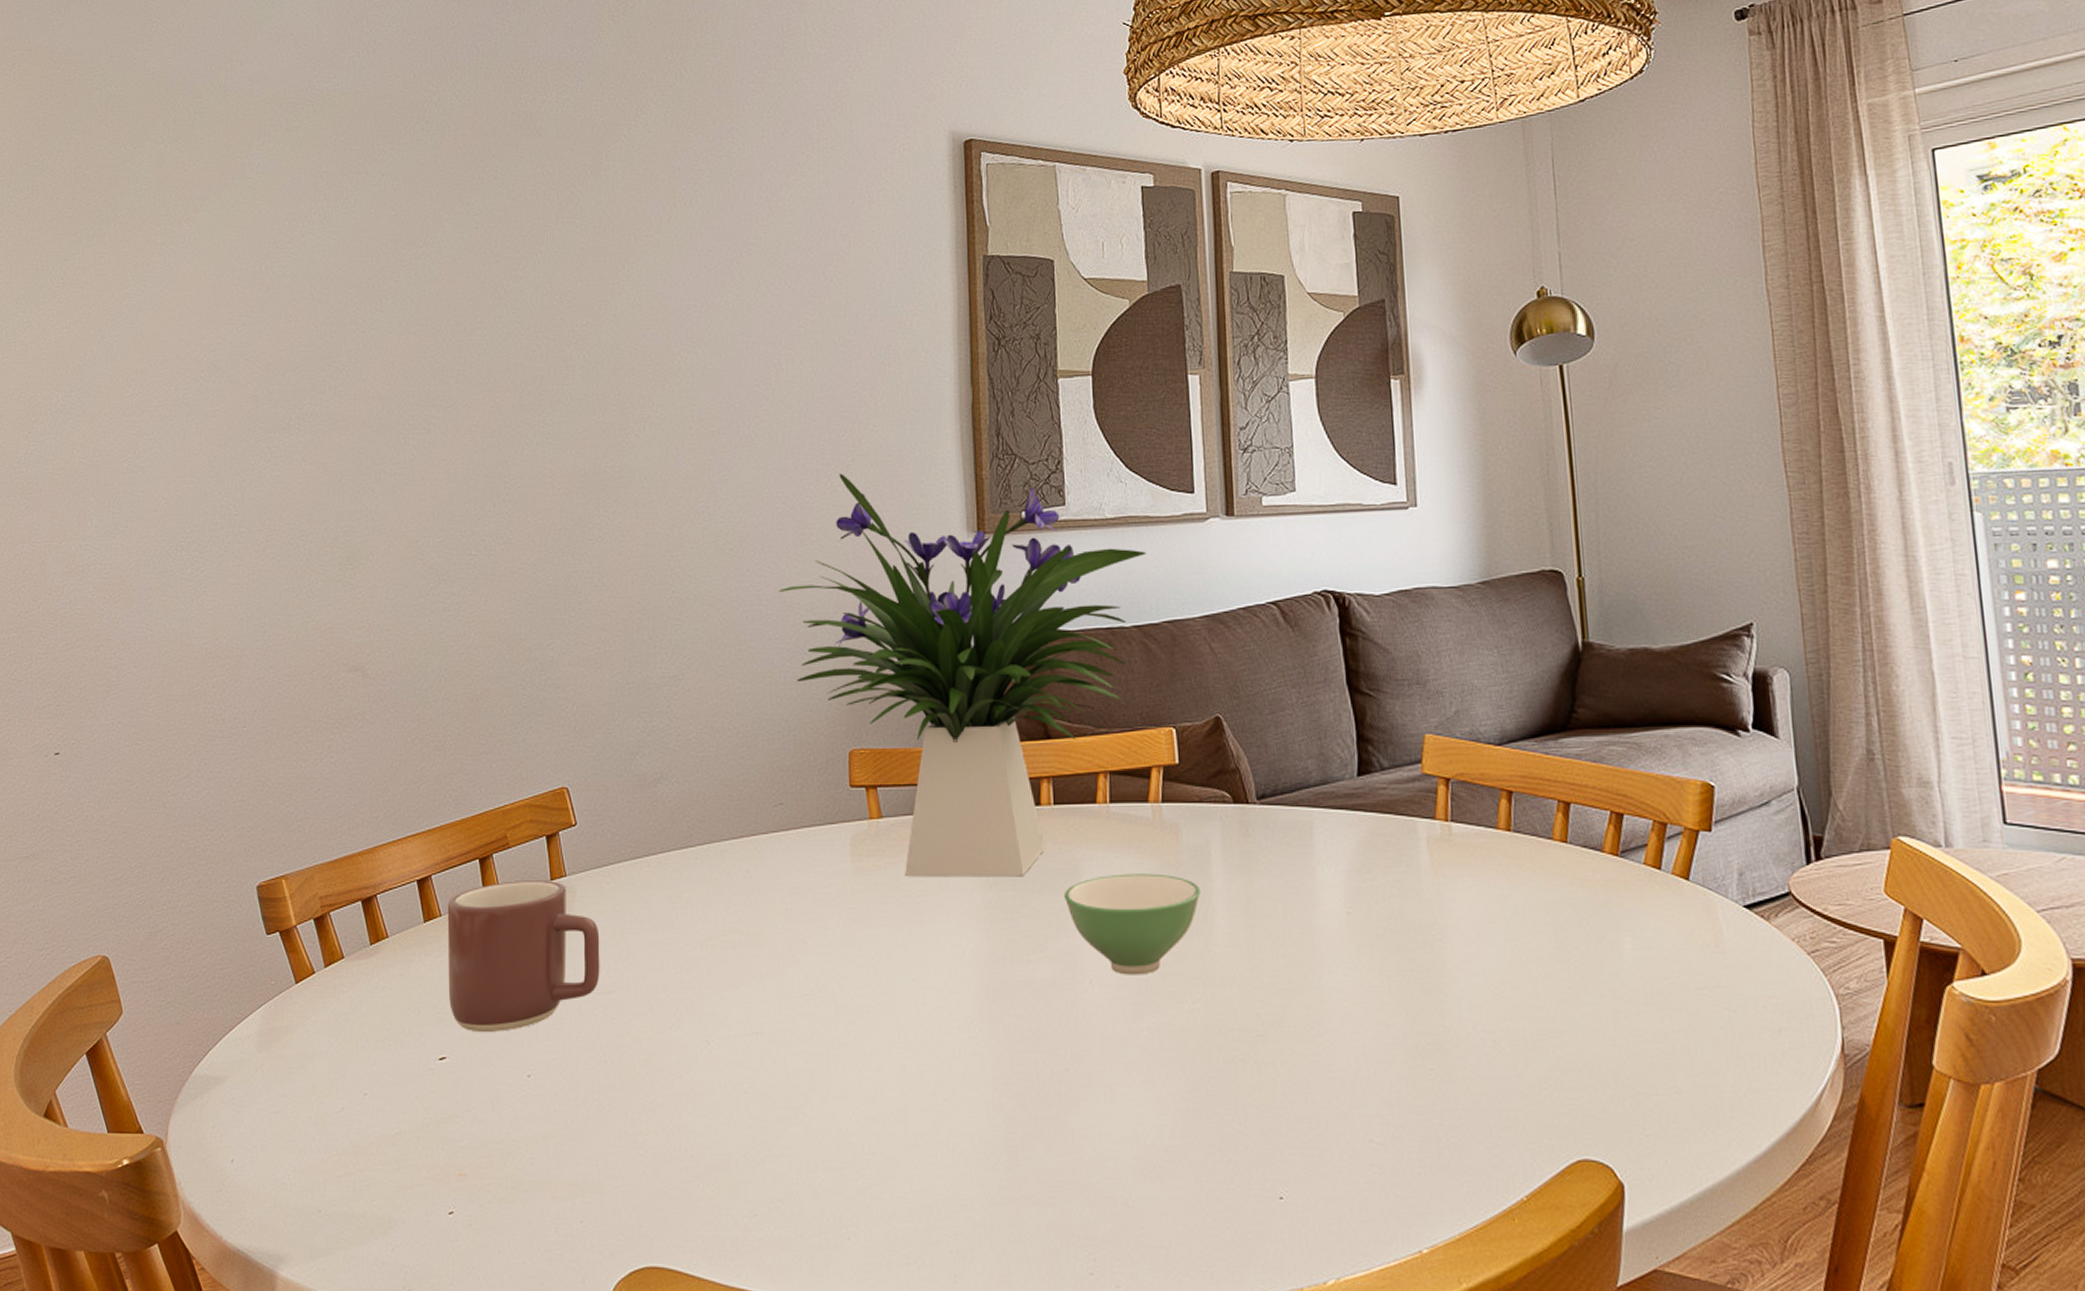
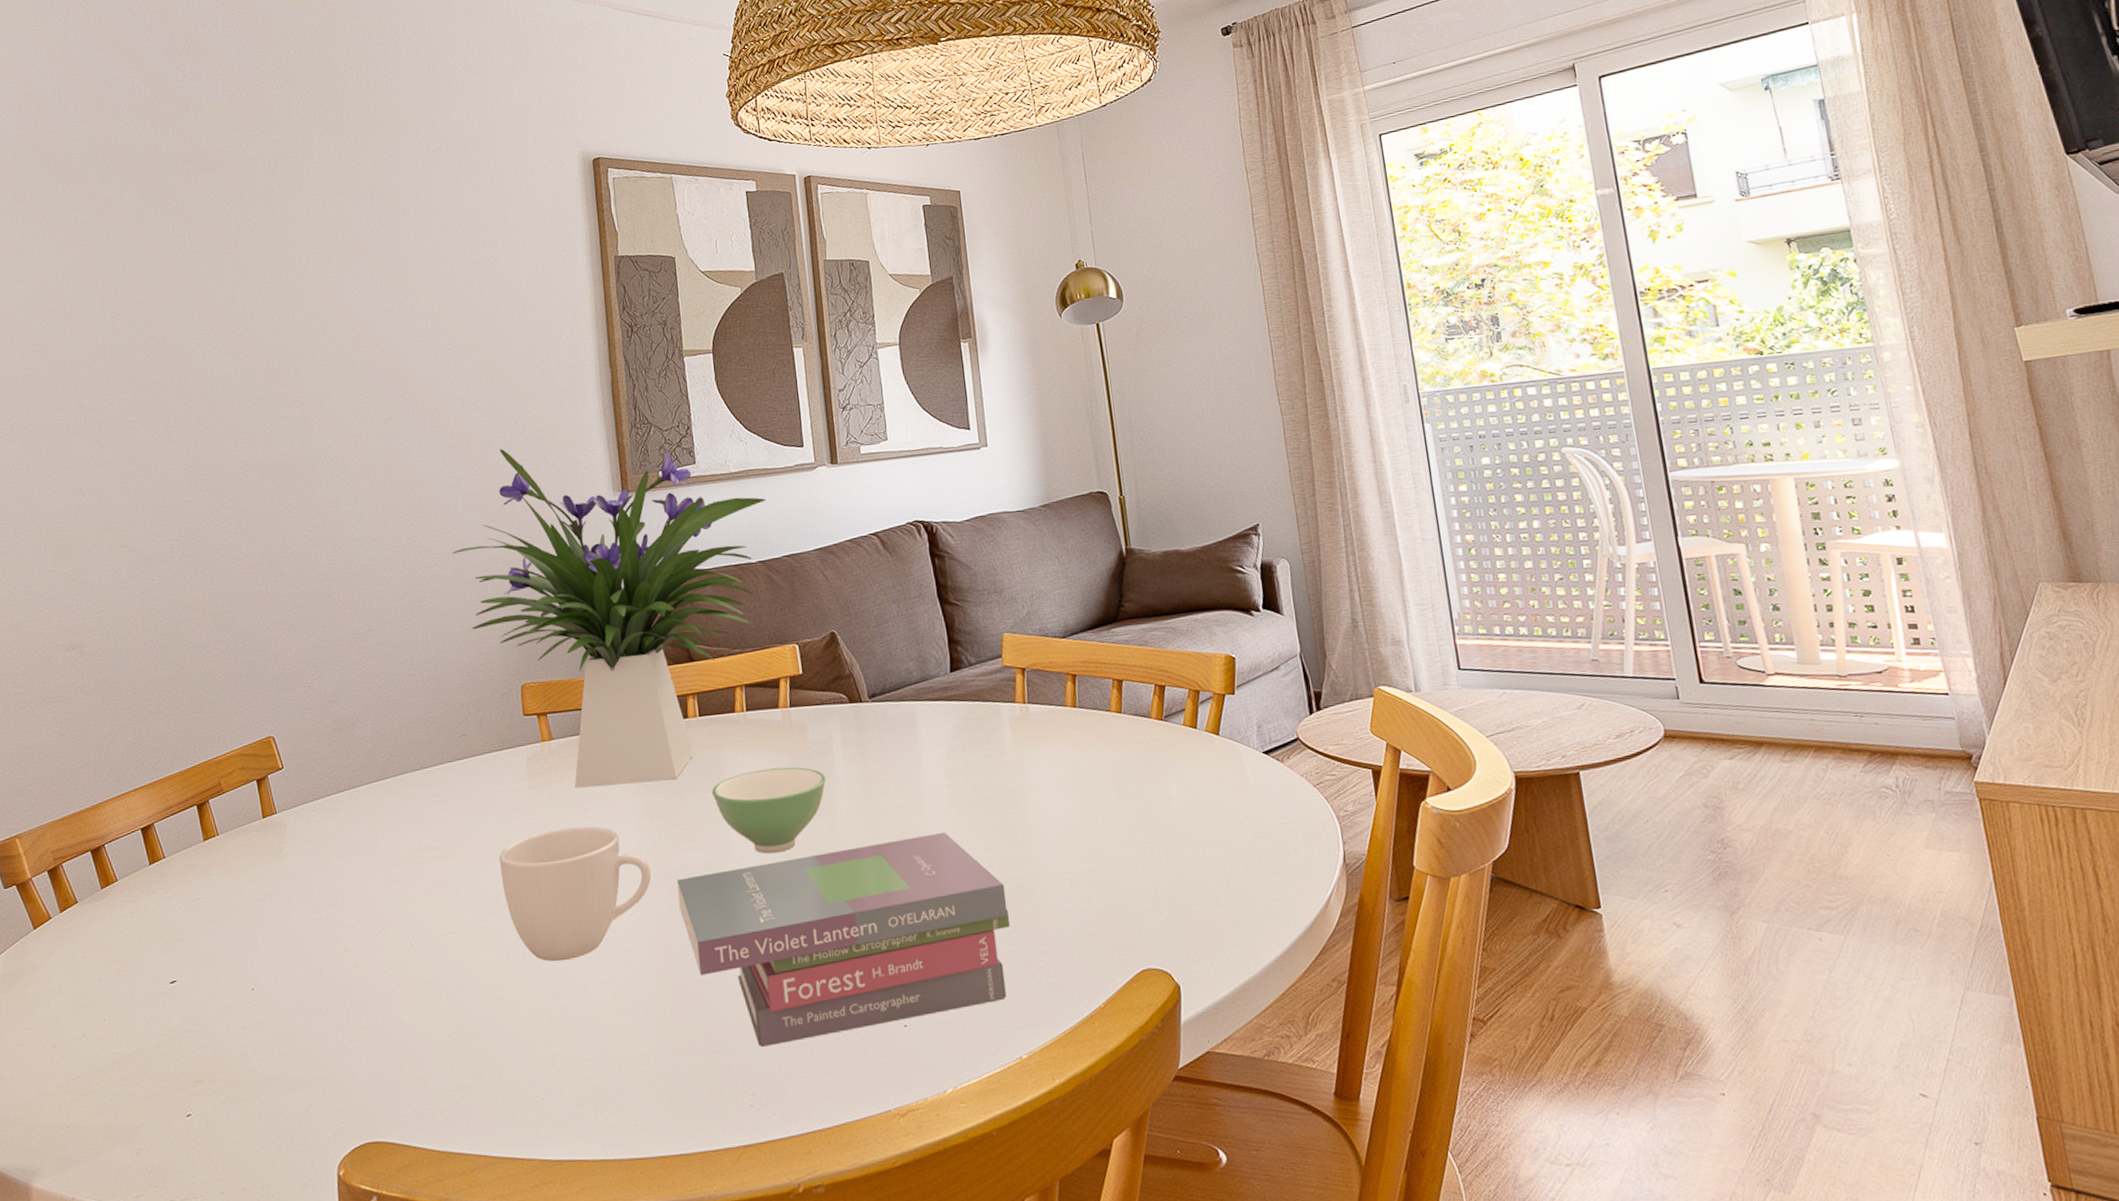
mug: present [447,880,600,1033] -> none [170,818,312,956]
cup: none [814,922,987,1079] -> present [499,826,651,962]
books: none [1018,968,1415,1205] -> present [677,832,1010,1047]

